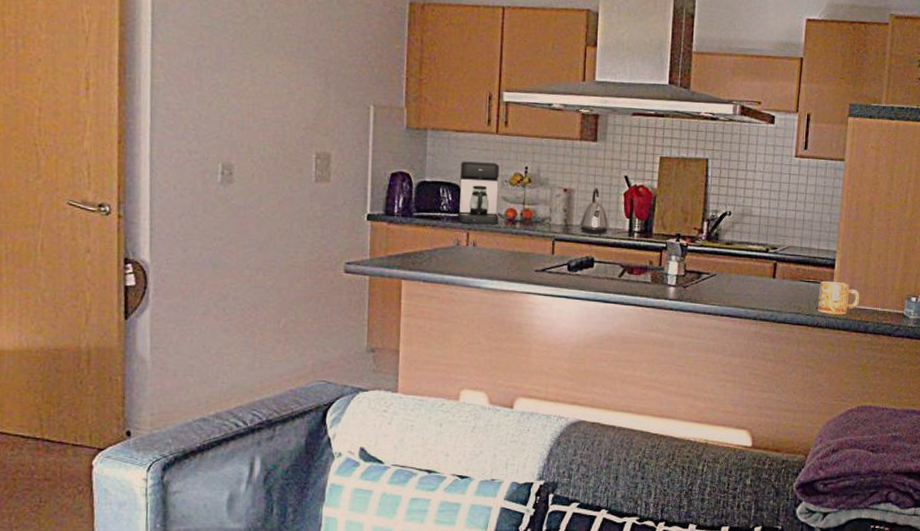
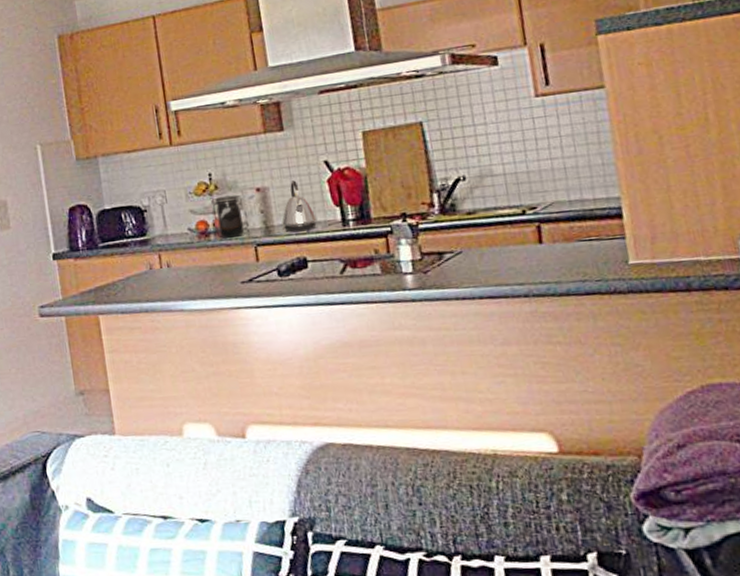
coffee maker: present [458,161,500,225] -> none [139,176,191,246]
jar: none [523,189,551,229] -> present [211,194,244,239]
mug: present [817,280,860,315] -> none [606,233,671,276]

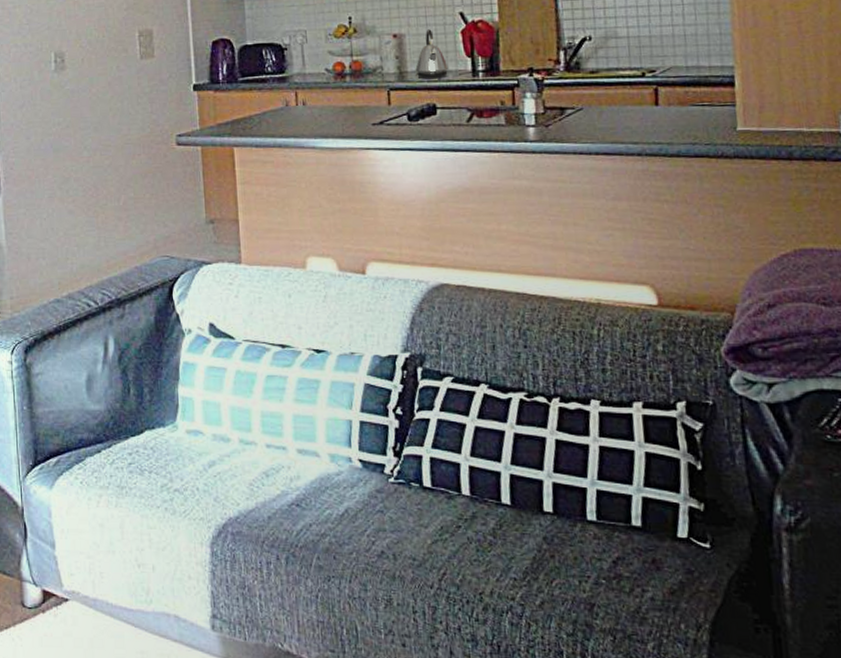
jar: present [211,194,244,239] -> none [349,39,380,81]

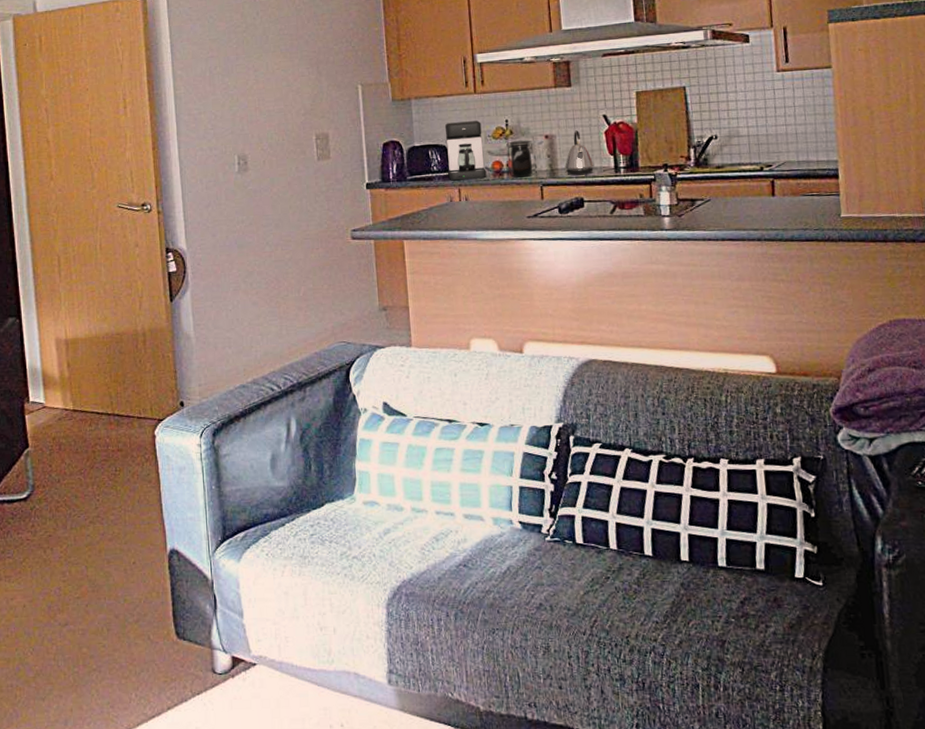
coffee maker: none [281,17,327,83] -> present [445,121,487,181]
jar: none [349,39,380,81] -> present [506,140,534,178]

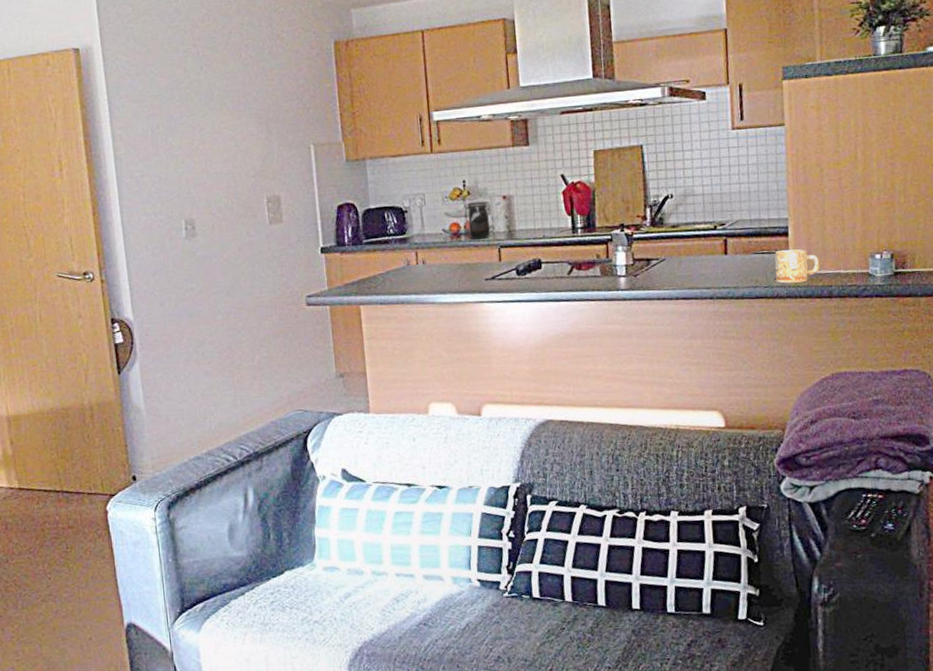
coffee maker: present [445,121,487,181] -> none [401,181,444,244]
kettle: present [565,130,594,176] -> none [522,190,552,237]
mug: none [824,191,873,227] -> present [774,249,820,284]

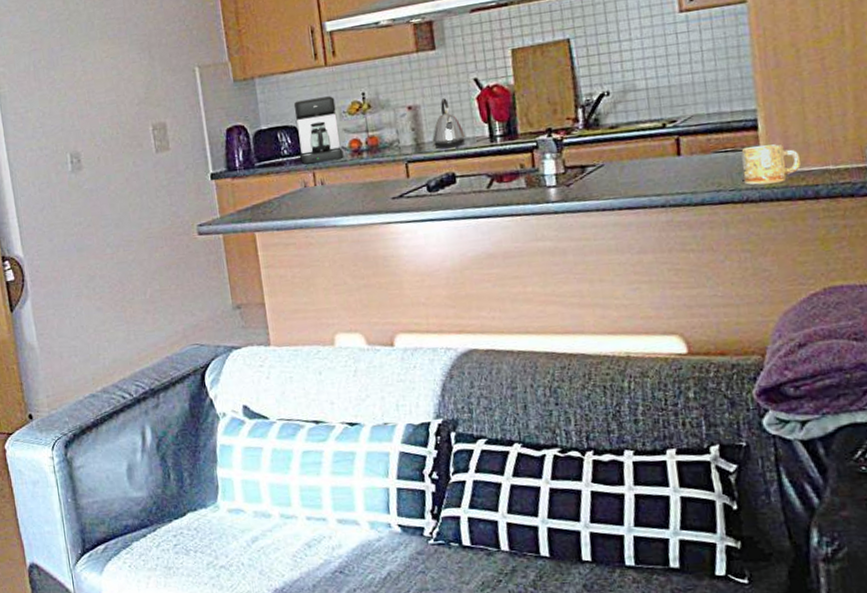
coffee maker: none [401,181,444,244] -> present [294,96,344,165]
jar: present [464,200,492,240] -> none [364,113,396,156]
kettle: none [522,190,552,237] -> present [432,98,466,150]

